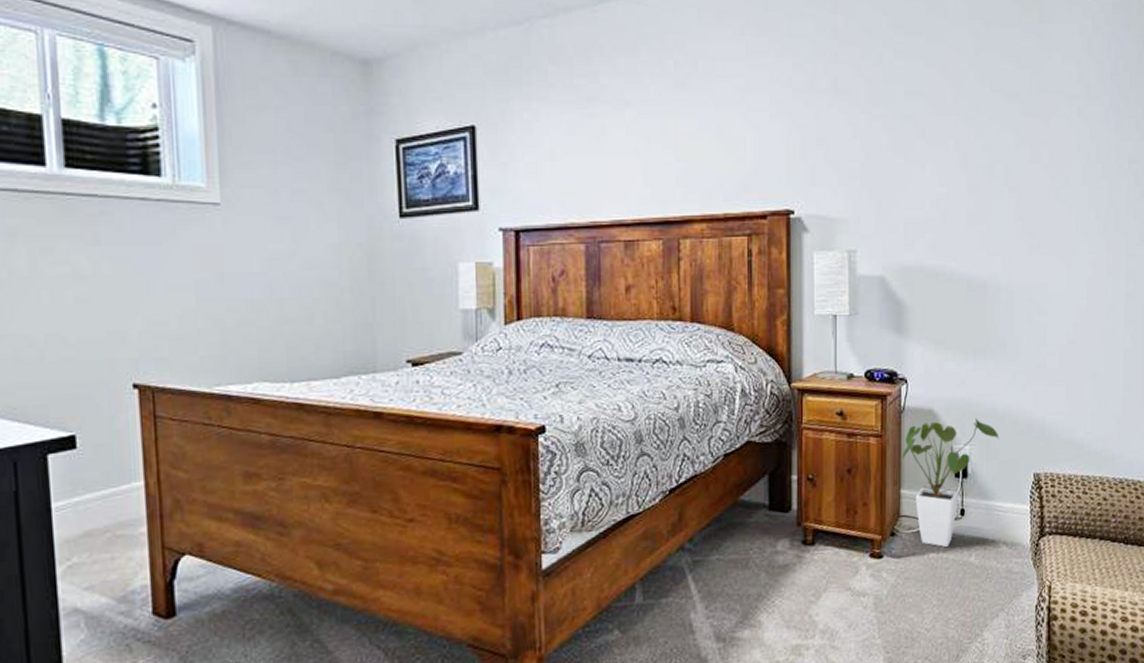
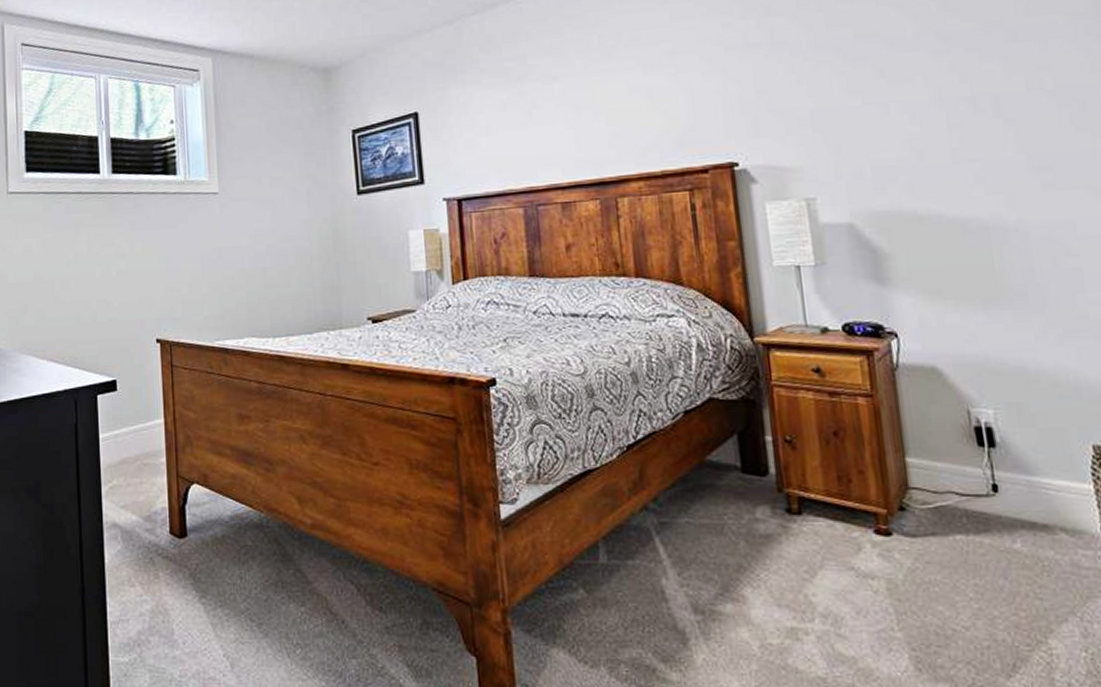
house plant: present [901,418,999,547] -> none [901,378,1035,528]

